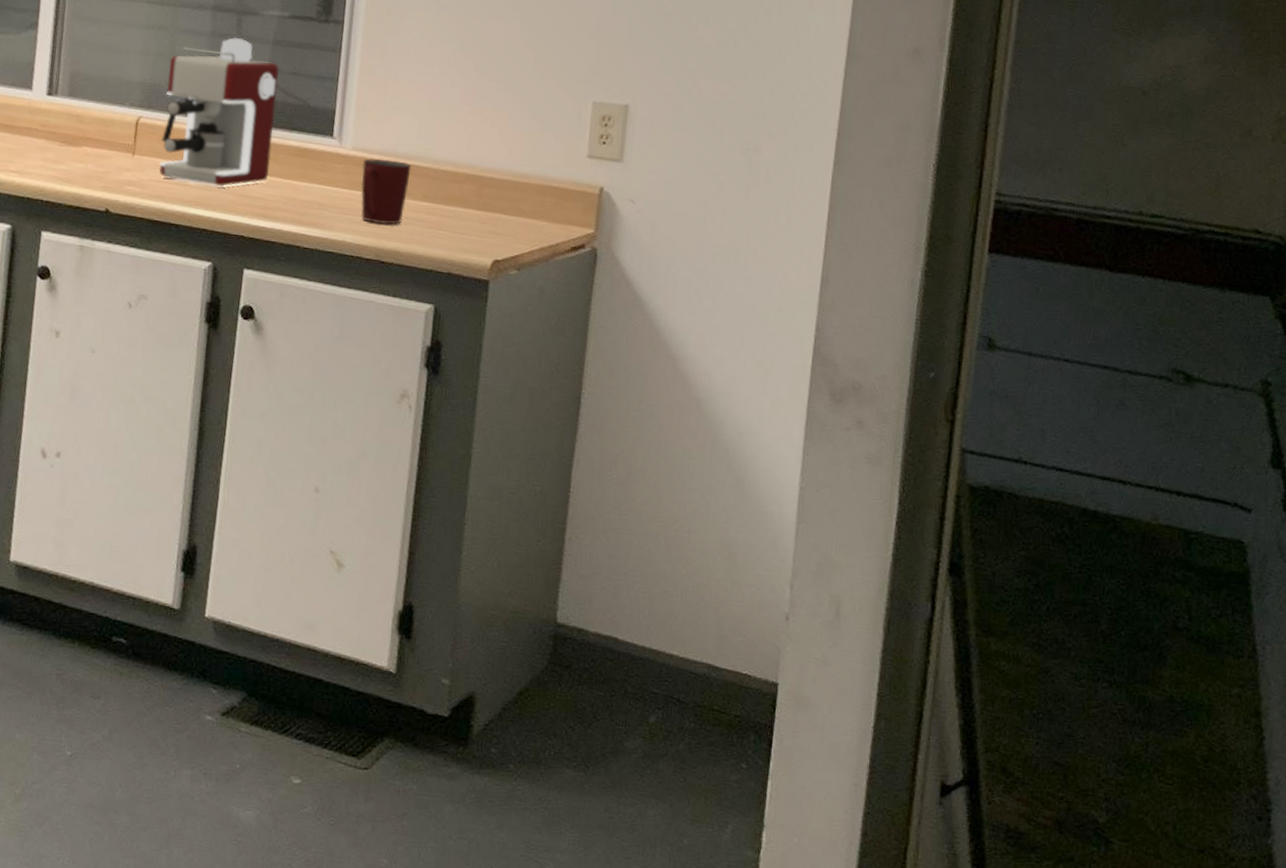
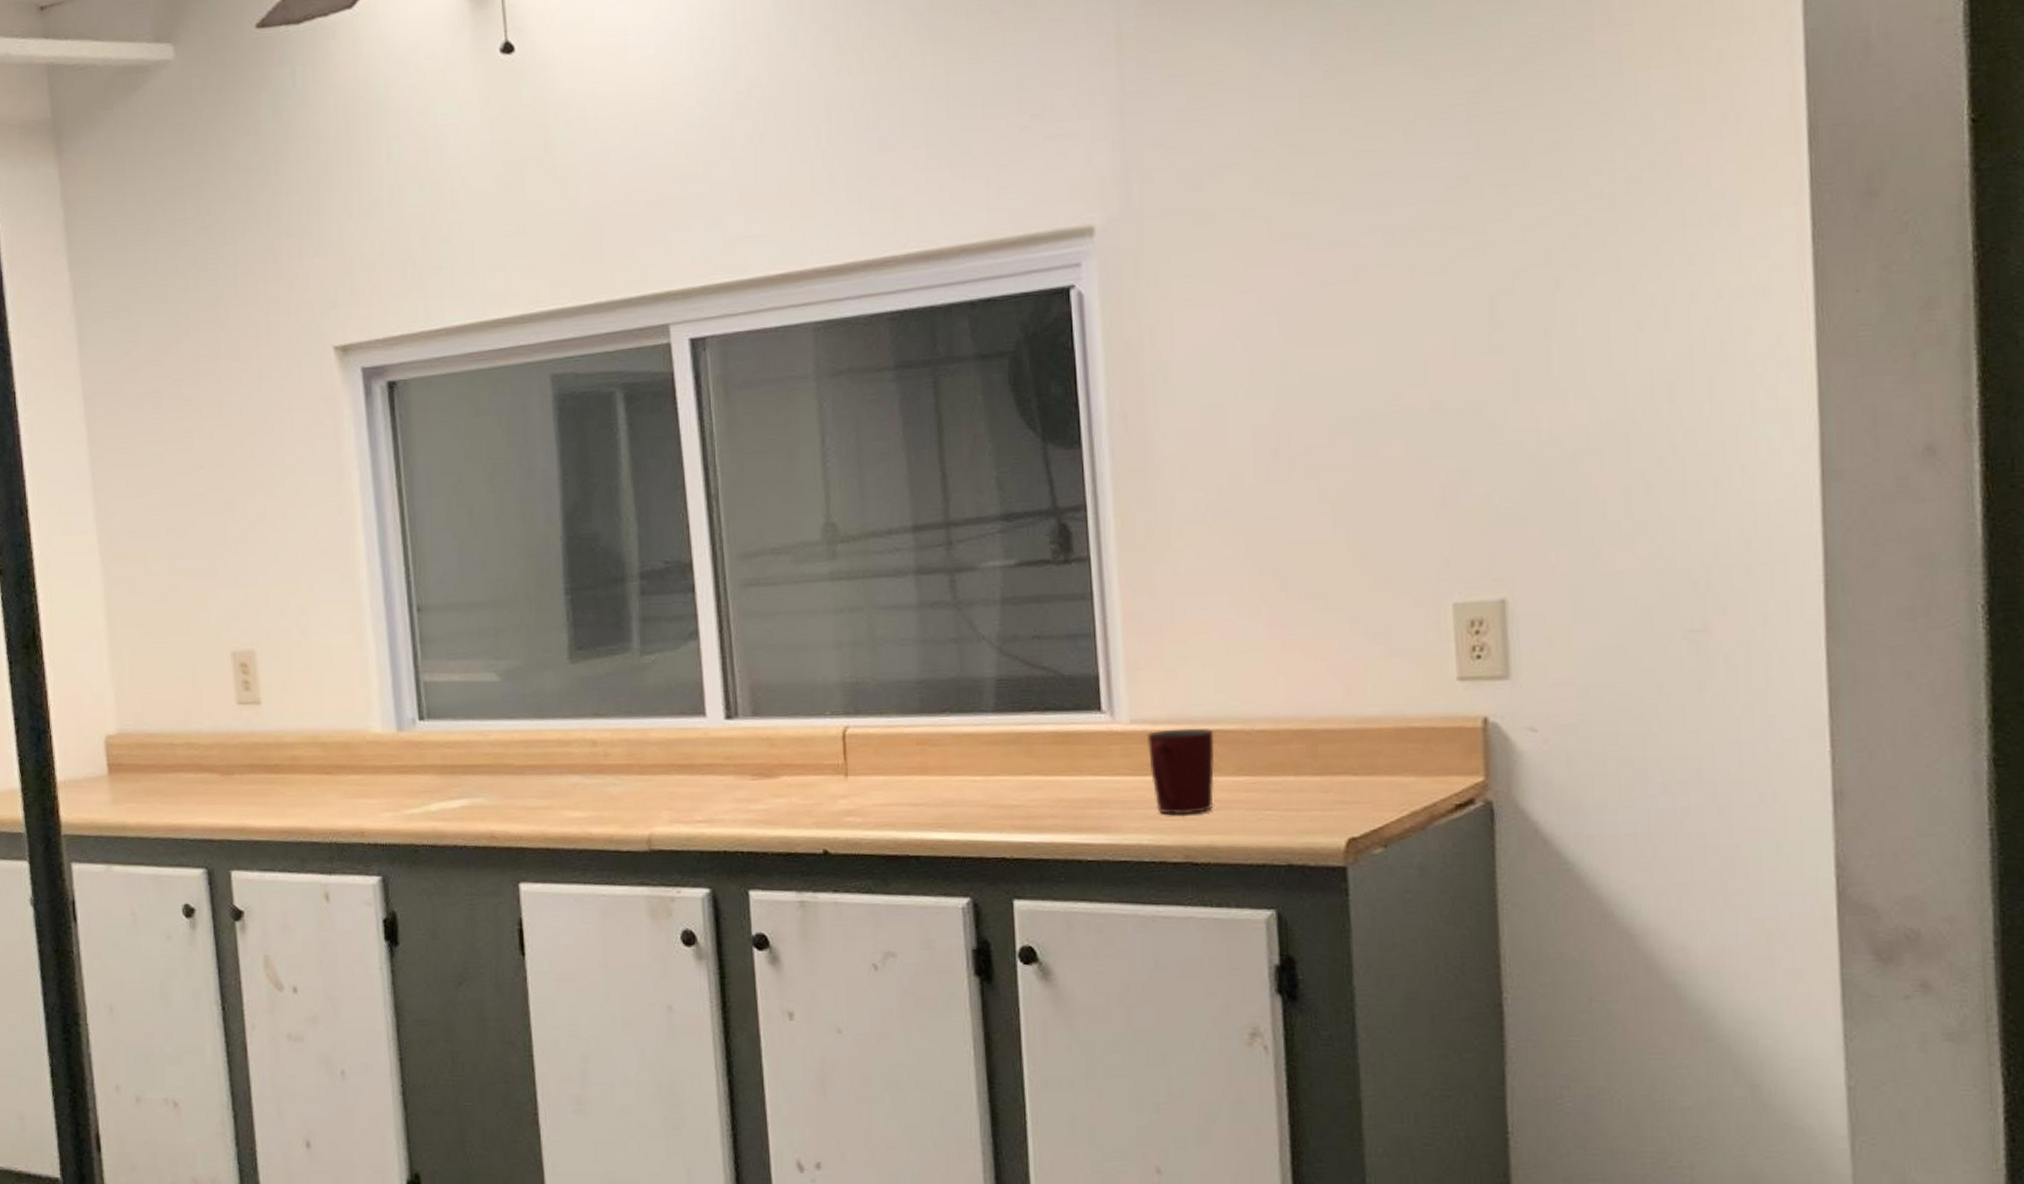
coffee maker: present [159,37,280,187] -> none [871,603,1024,801]

